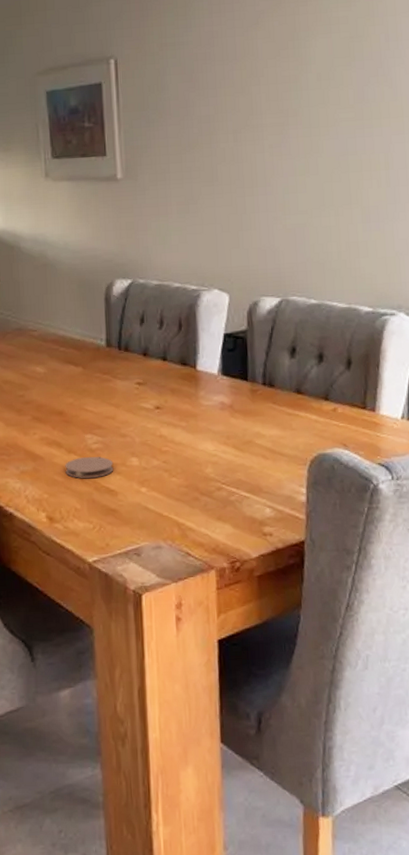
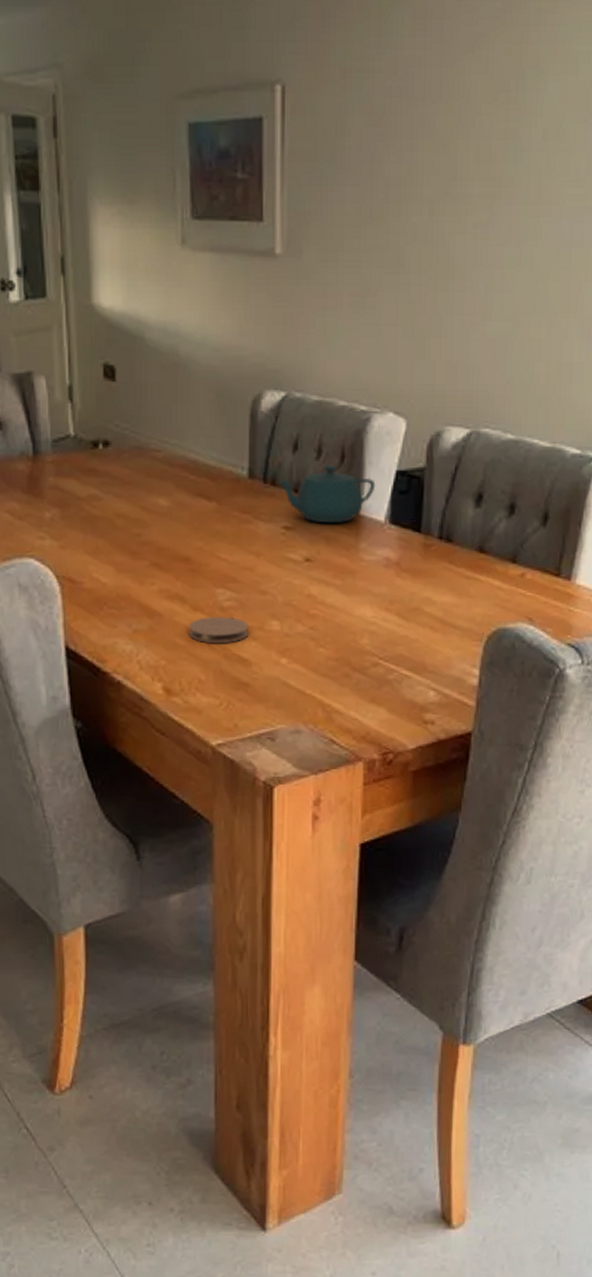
teapot: none [129,332,208,379] -> present [277,464,376,524]

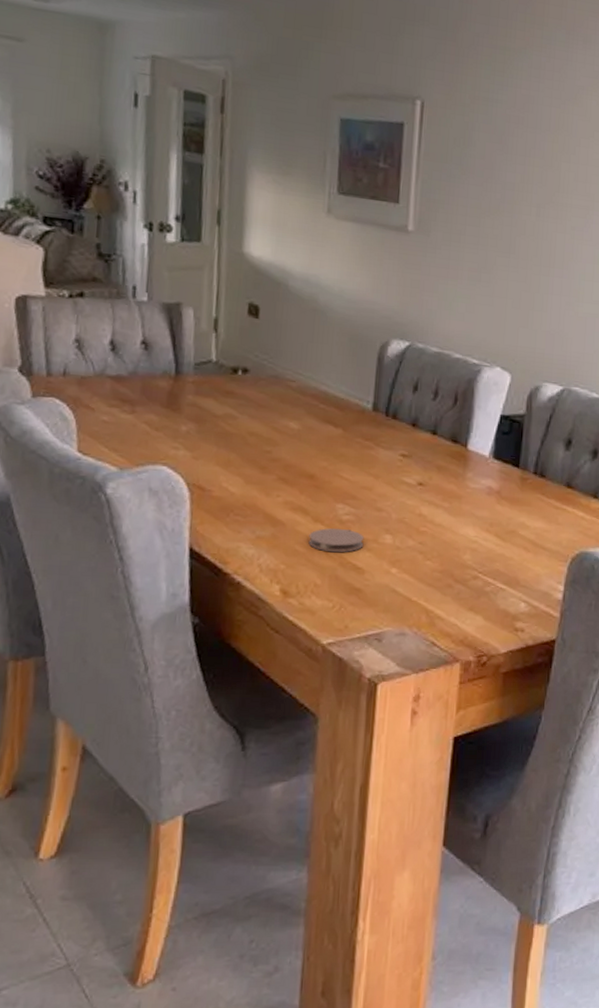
teapot: present [277,464,376,524] -> none [397,405,483,455]

